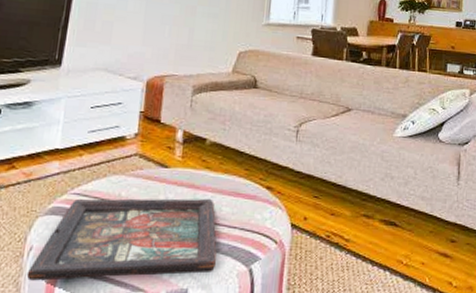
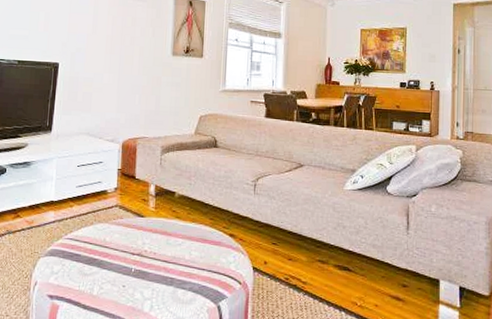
decorative tray: present [26,198,217,281] -> none [33,243,189,311]

